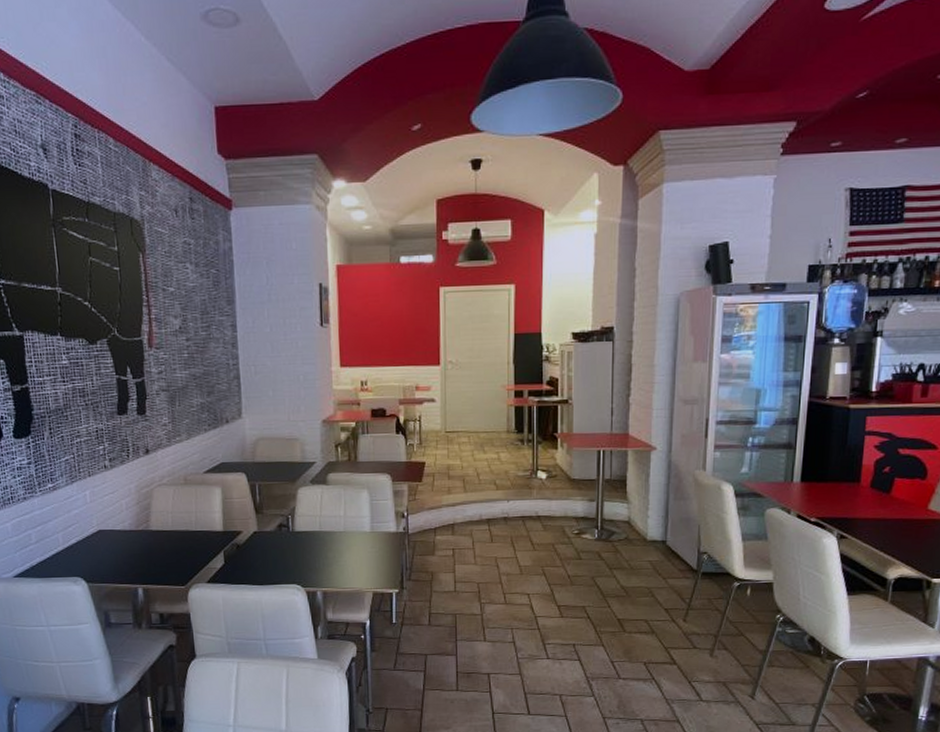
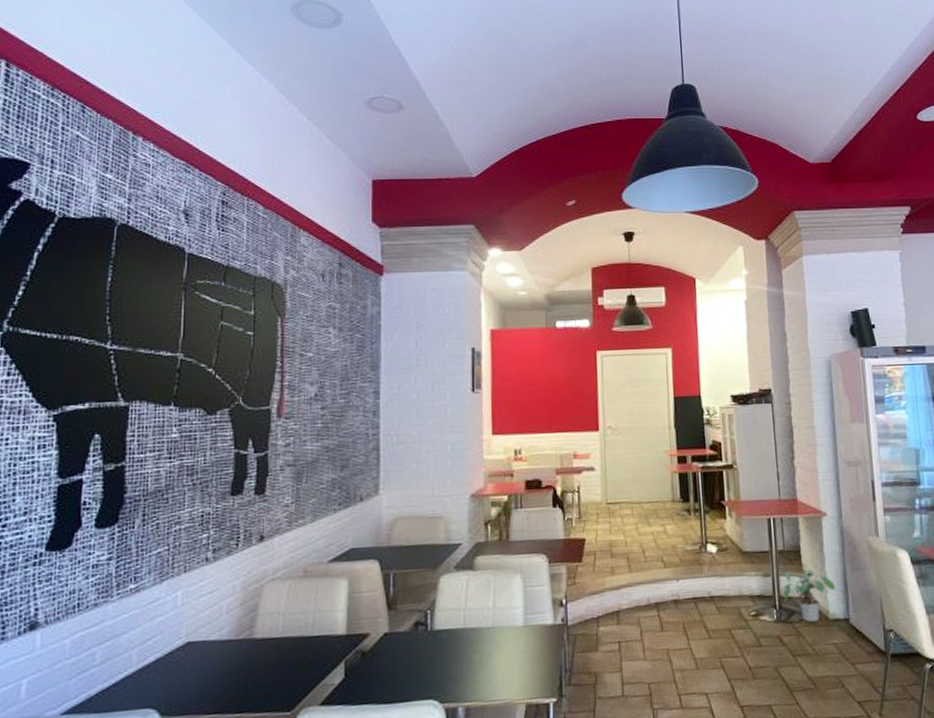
potted plant: none [604,497,656,542] -> present [781,569,835,622]

